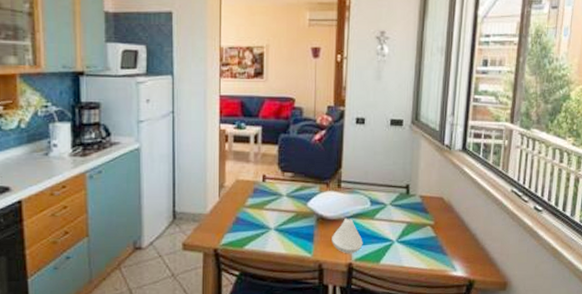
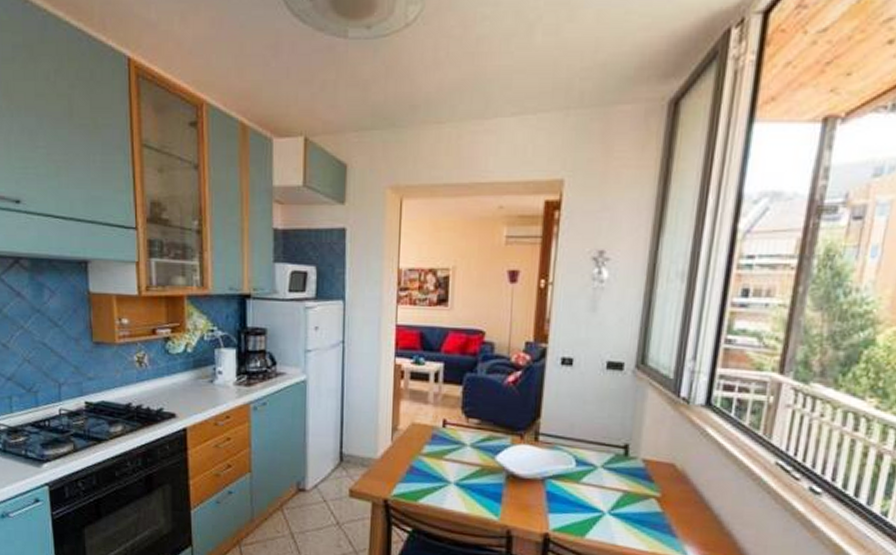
spoon rest: present [332,218,363,254] -> none [524,478,564,522]

